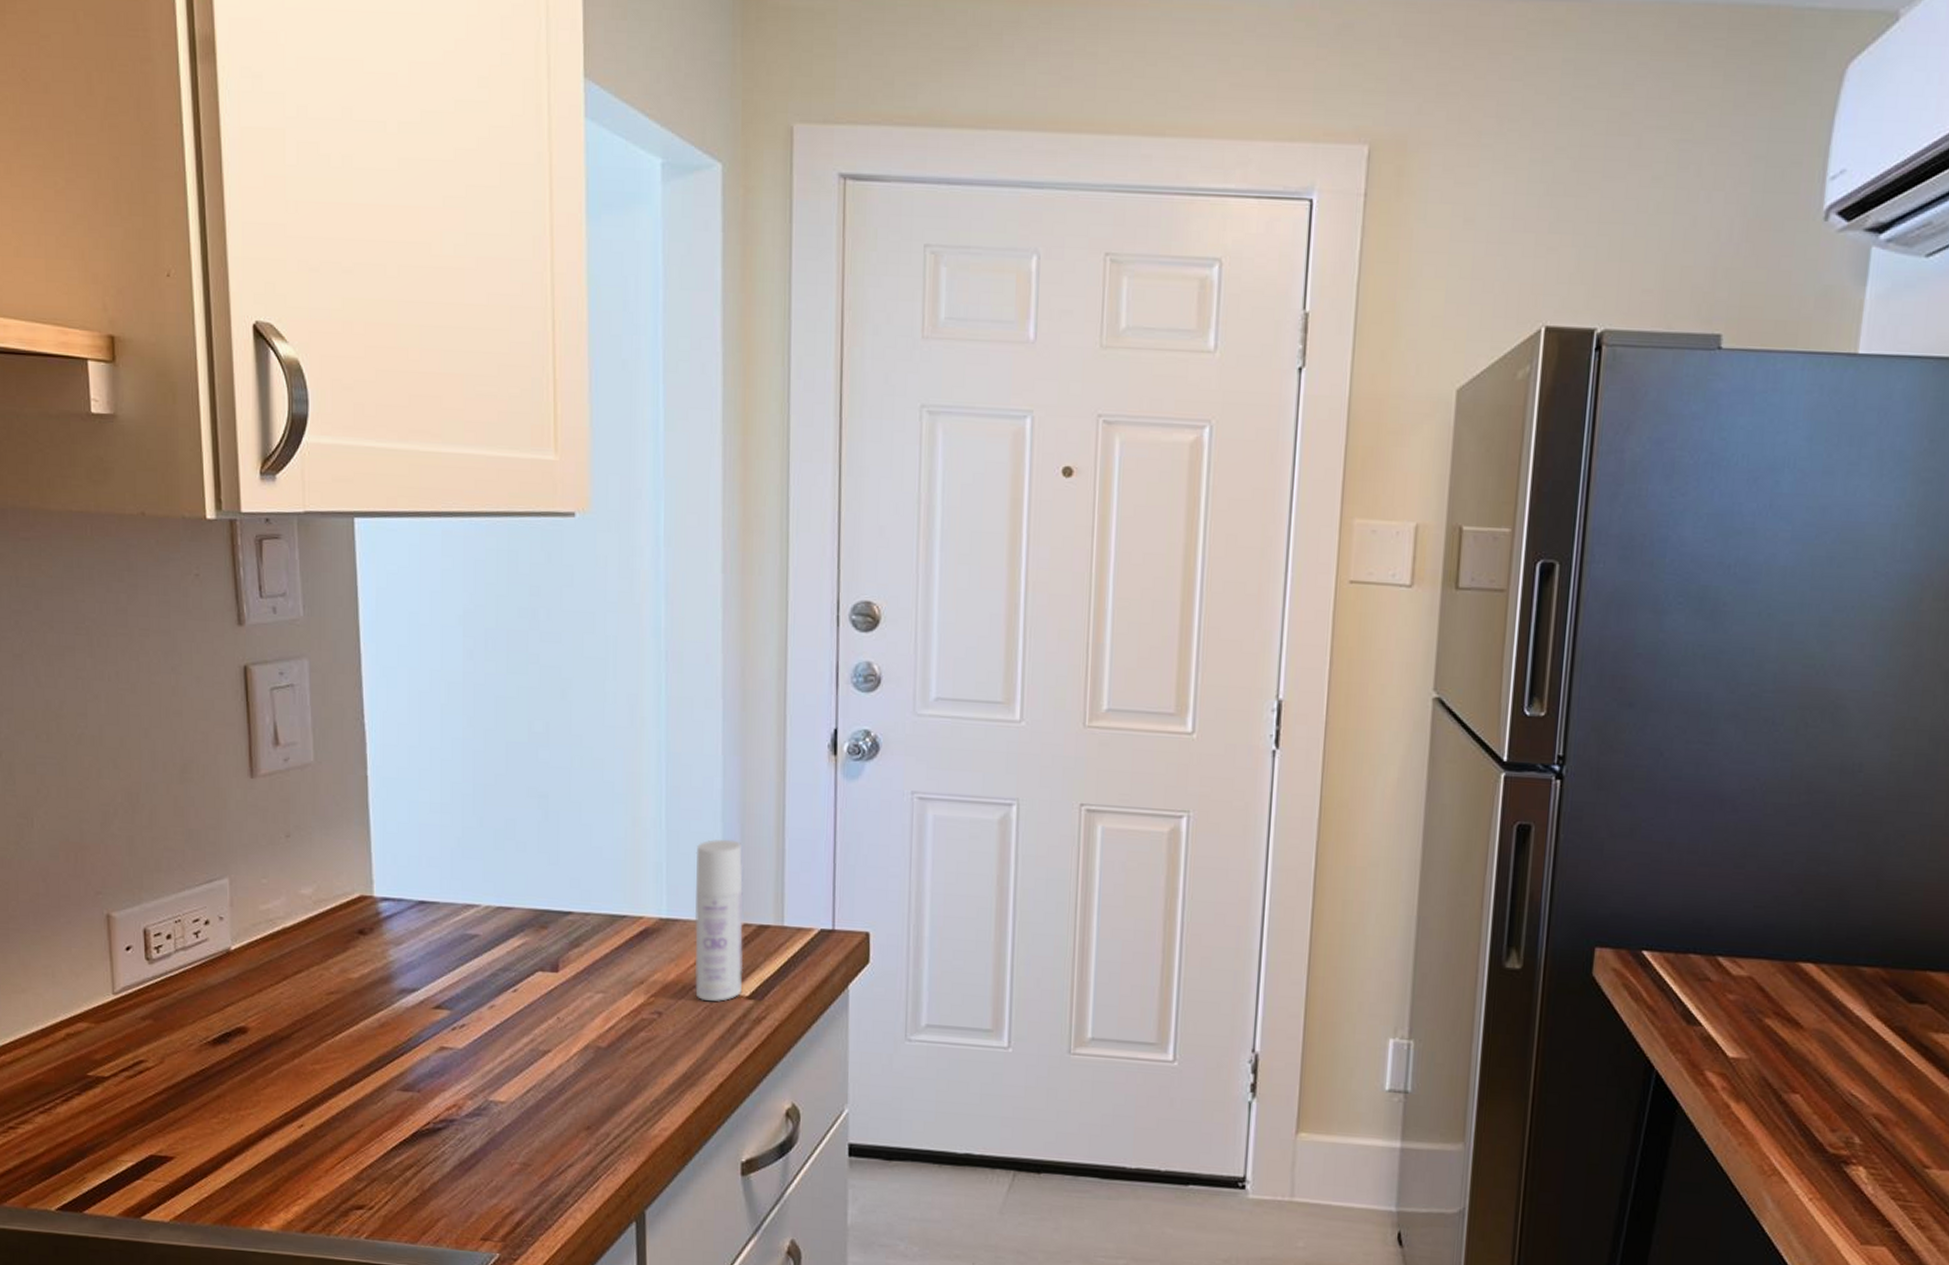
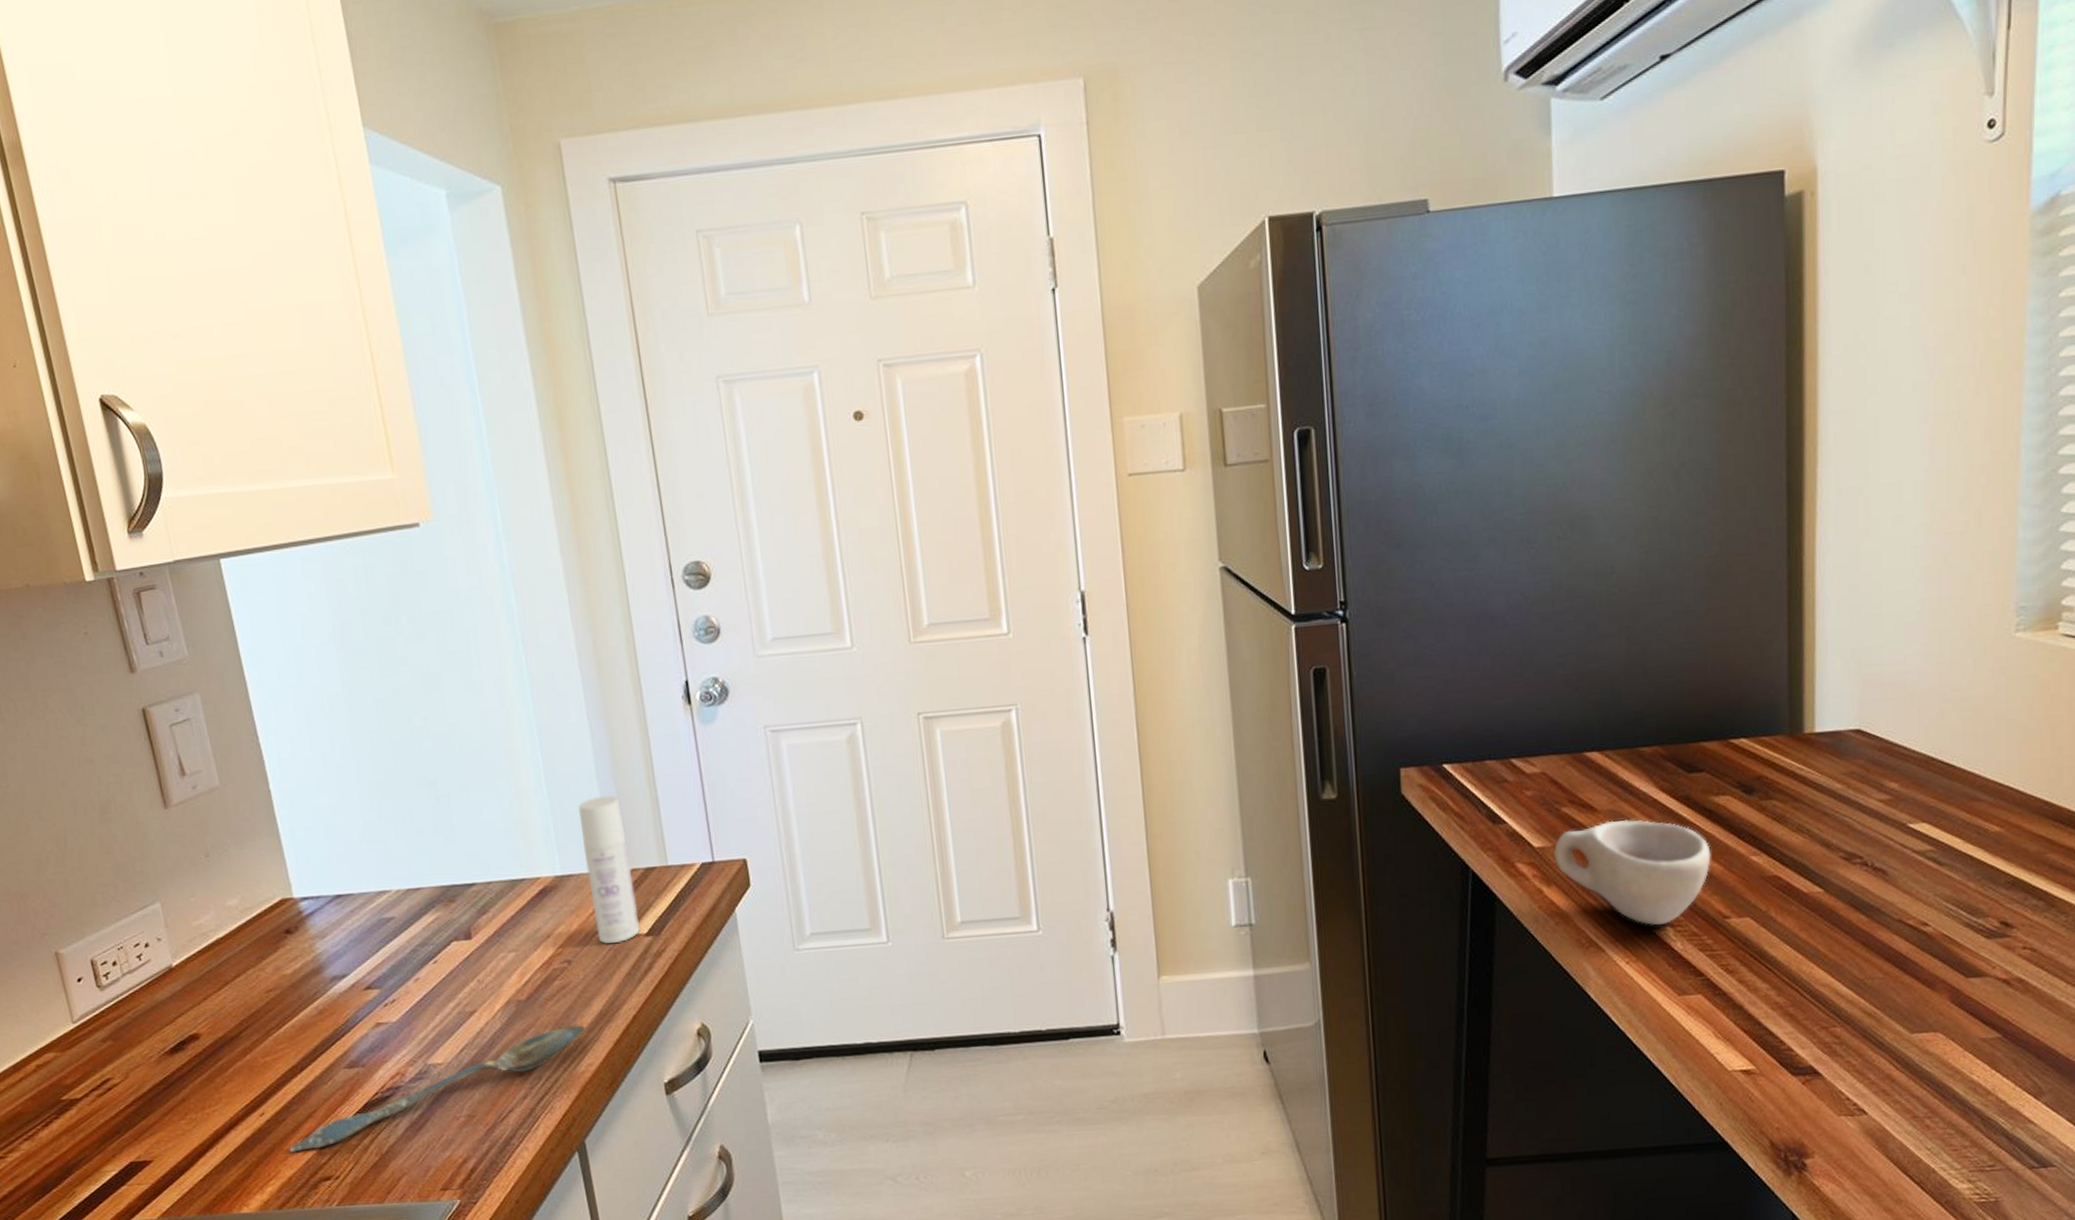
spoon: none [324,1082,666,1174] -> present [289,1025,586,1153]
cup: none [1748,1041,1921,1164] -> present [1554,819,1711,925]

